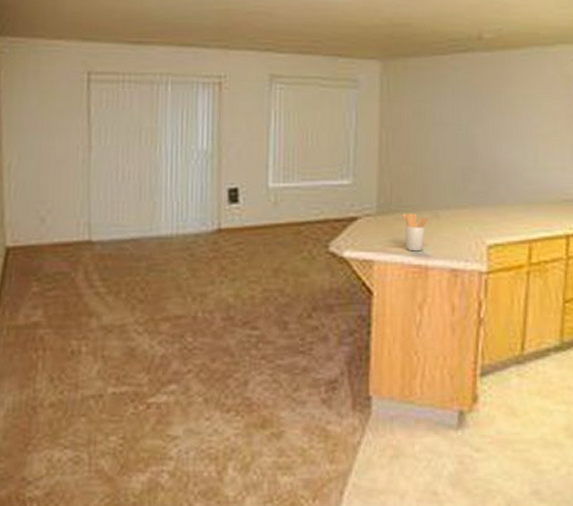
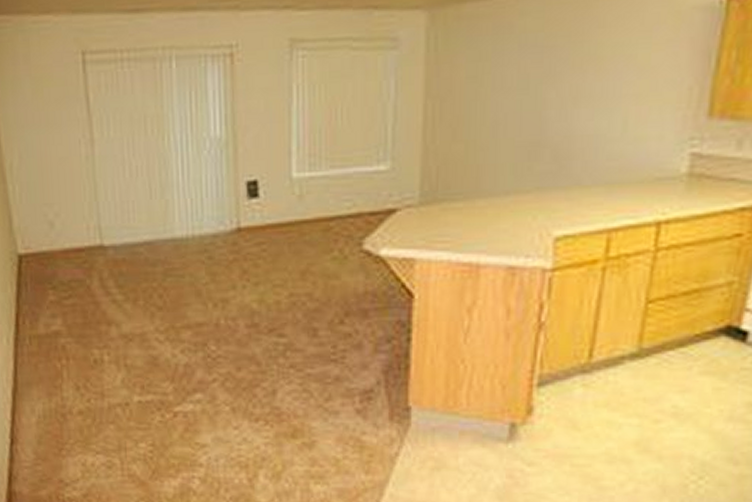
utensil holder: present [402,213,428,252] -> none [450,202,482,247]

